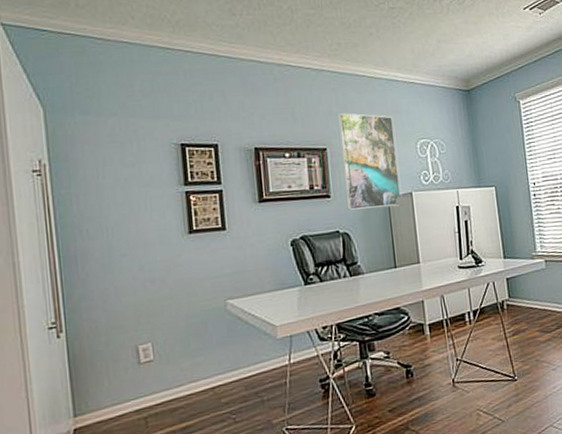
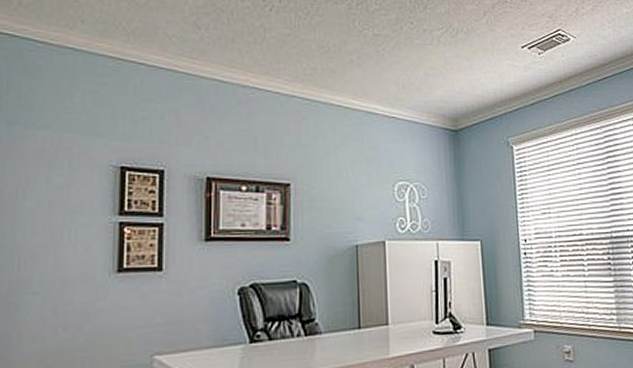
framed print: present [337,113,401,210] -> none [306,145,372,257]

